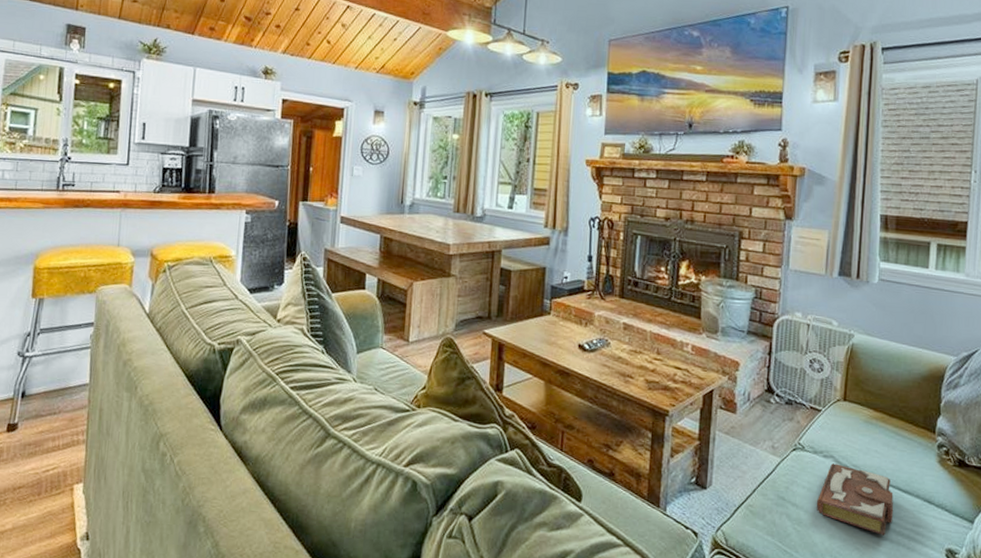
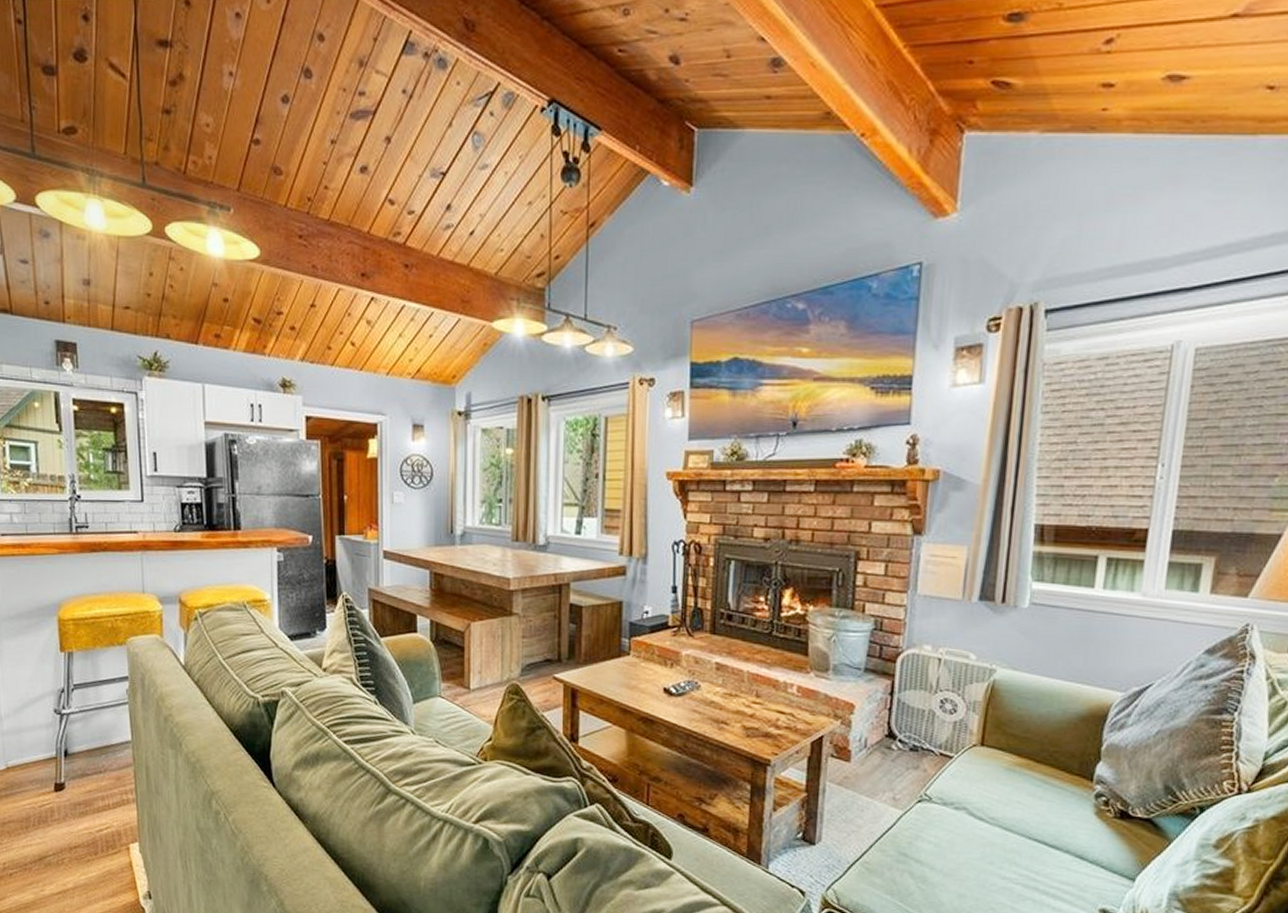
book: present [816,463,894,536] -> none [944,816,1038,894]

